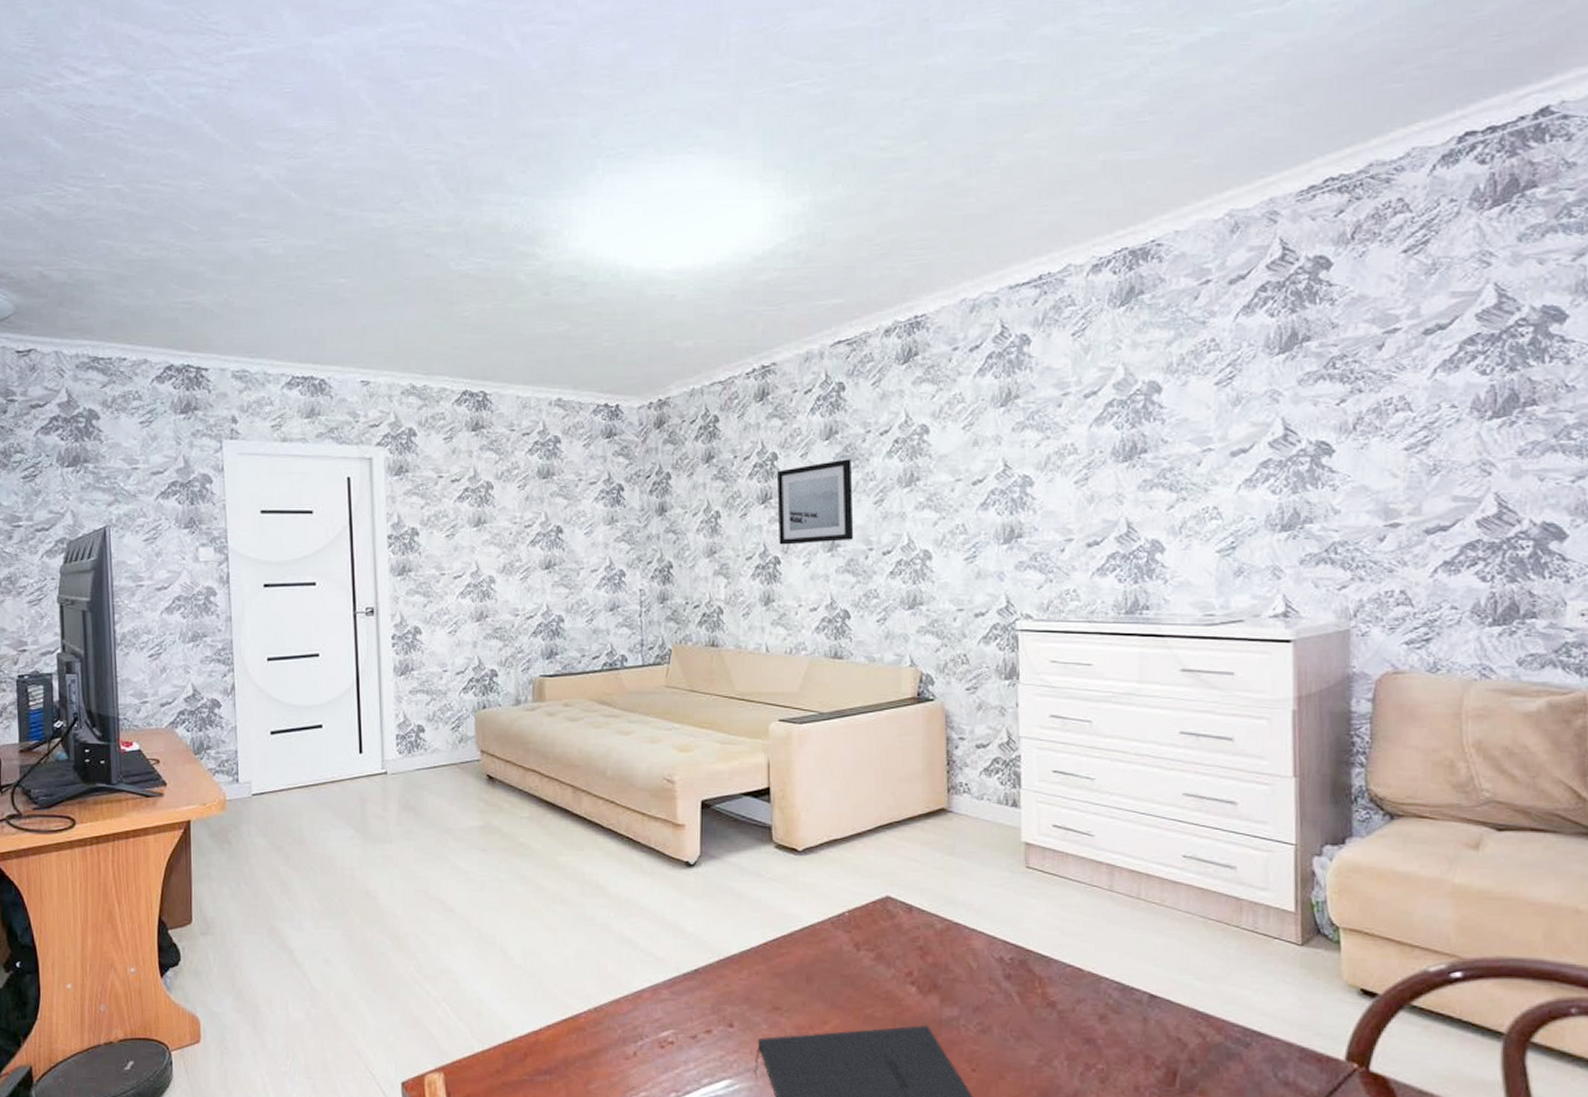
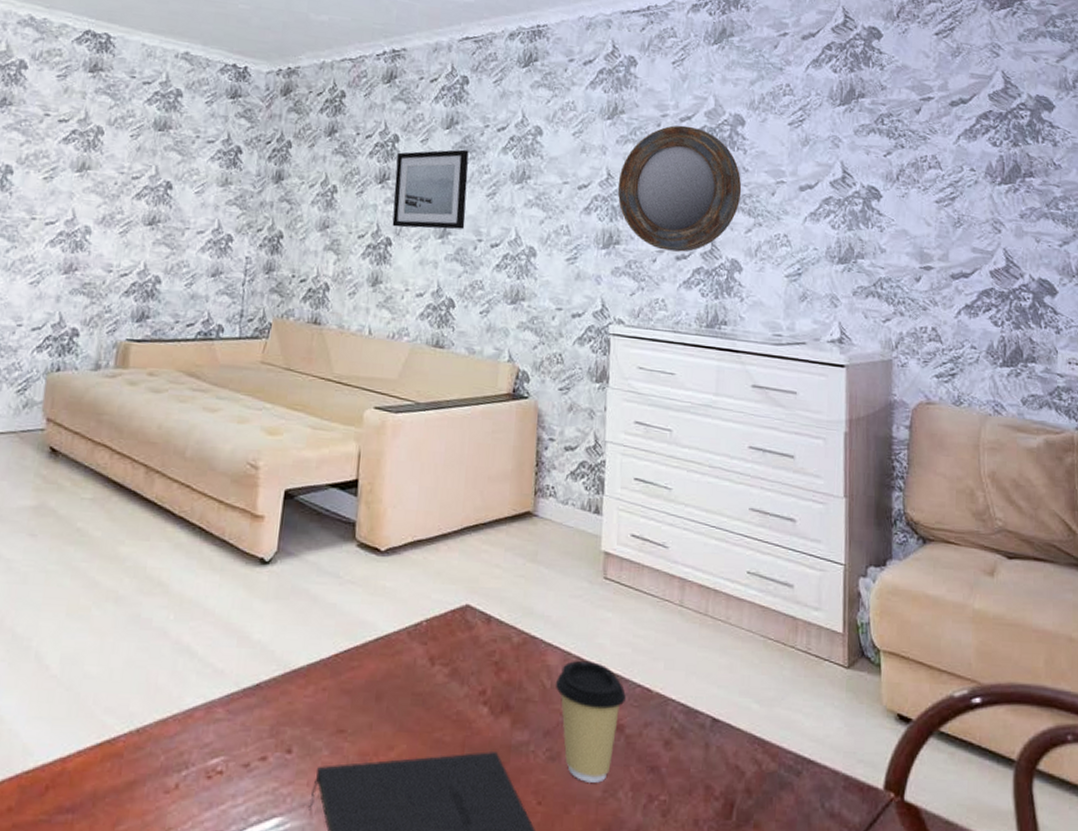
coffee cup: none [981,943,1056,1053] -> present [555,660,626,783]
home mirror: none [1016,402,1161,538] -> present [617,125,742,252]

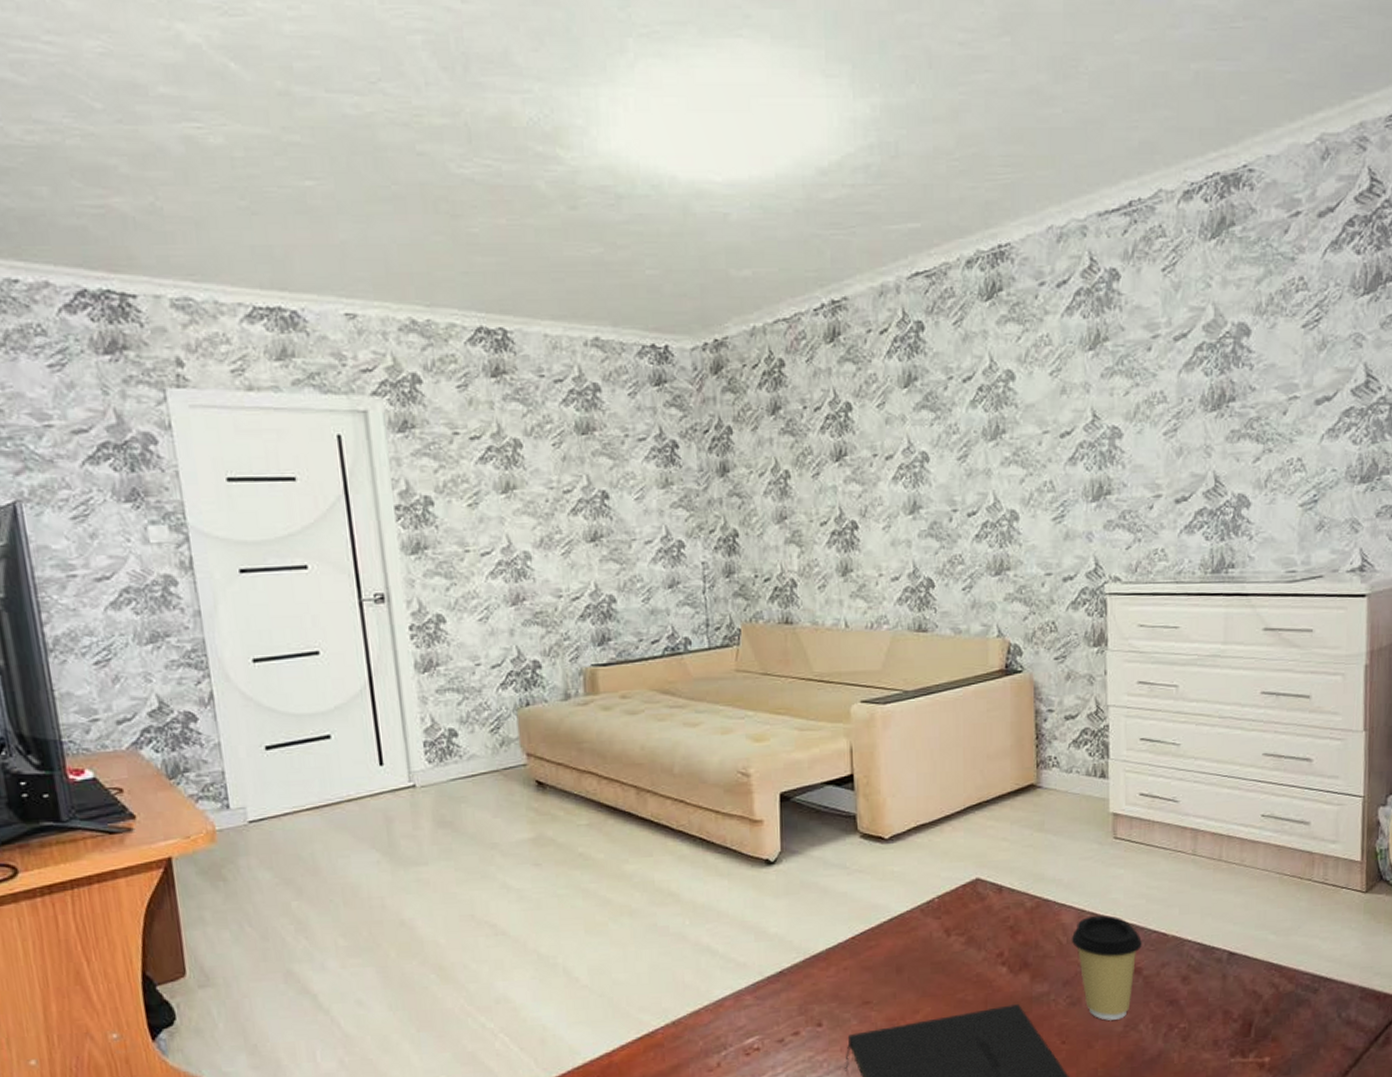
wall art: present [392,149,469,230] -> none [852,409,937,508]
home mirror: present [617,125,742,252] -> none [1105,345,1248,494]

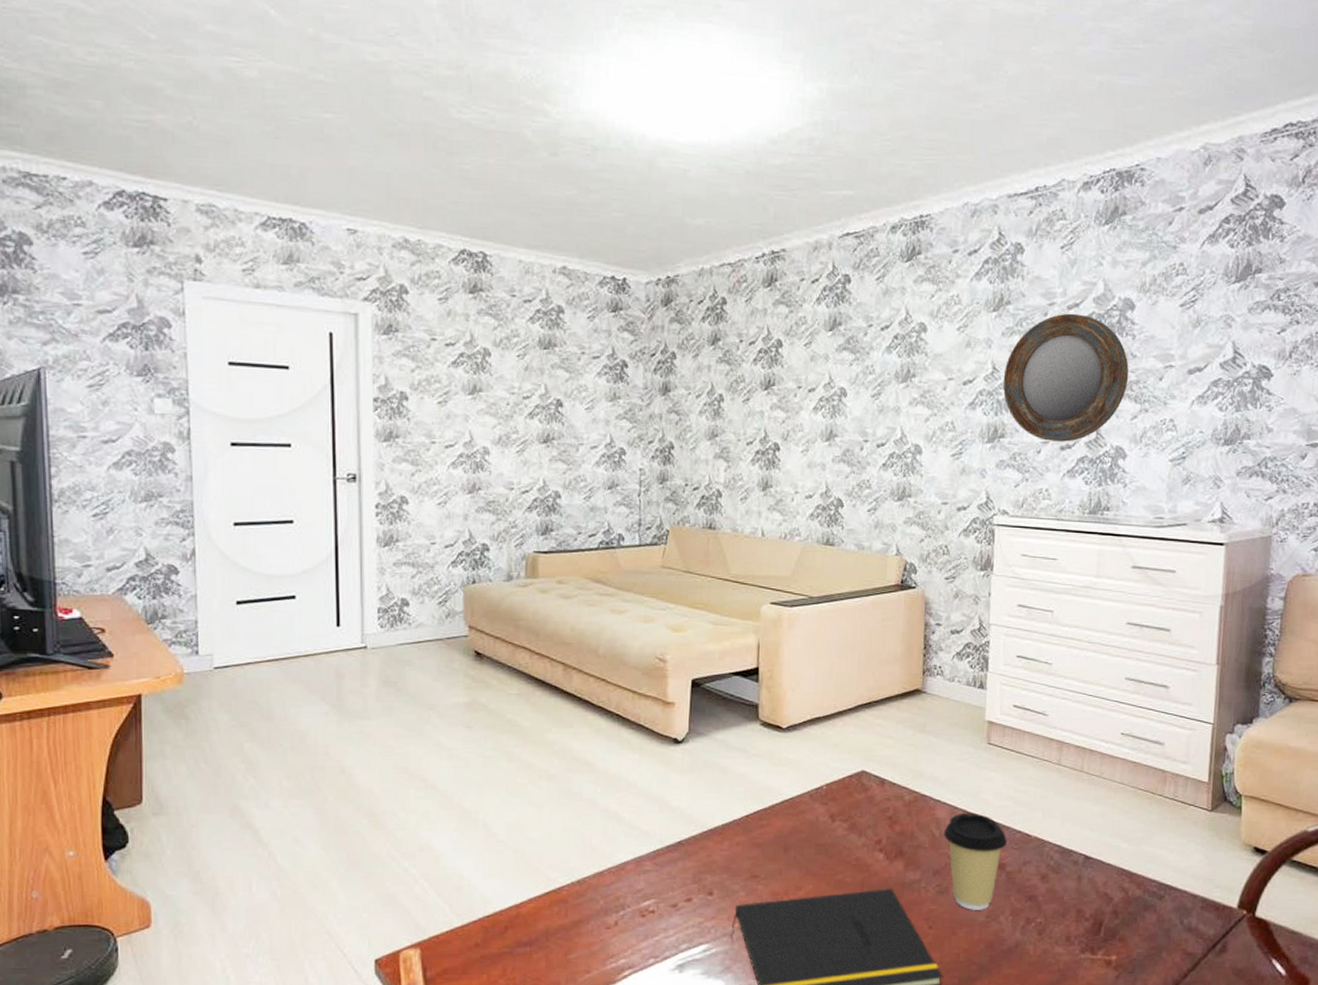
home mirror: none [1105,345,1248,494] -> present [1002,313,1129,442]

